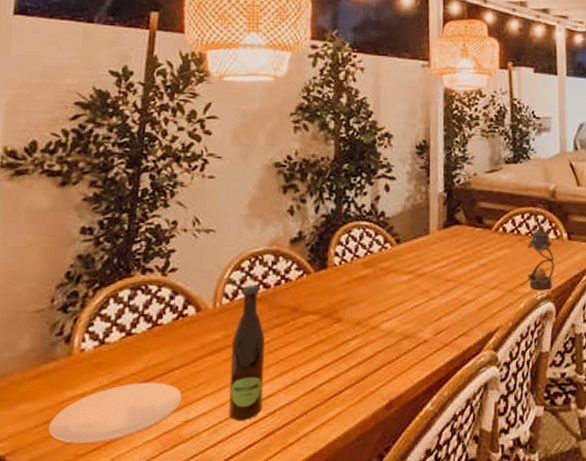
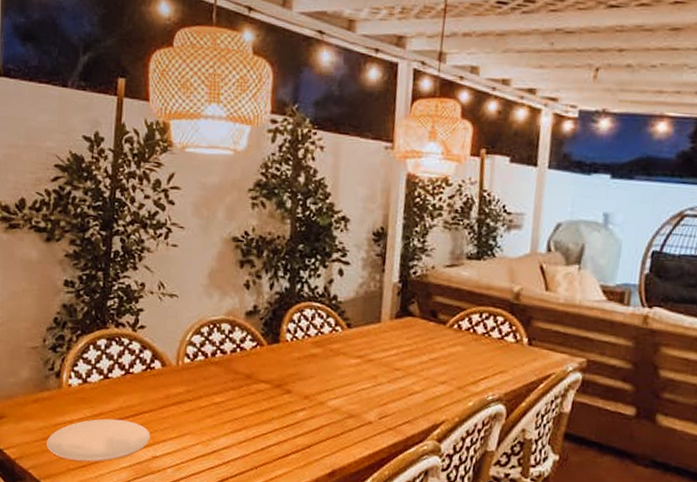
bottle: present [229,285,265,420] -> none [189,349,221,465]
lantern: present [527,205,554,291] -> none [480,306,511,393]

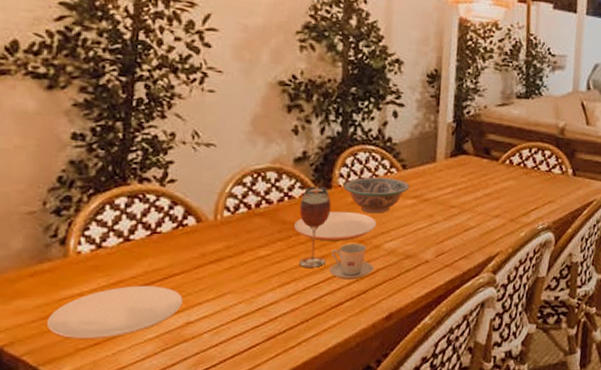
plate: none [245,365,322,395] -> present [294,211,377,241]
wineglass: none [249,339,279,418] -> present [299,186,332,268]
teacup: none [276,397,319,434] -> present [329,242,375,280]
bowl: none [290,333,354,371] -> present [342,177,410,214]

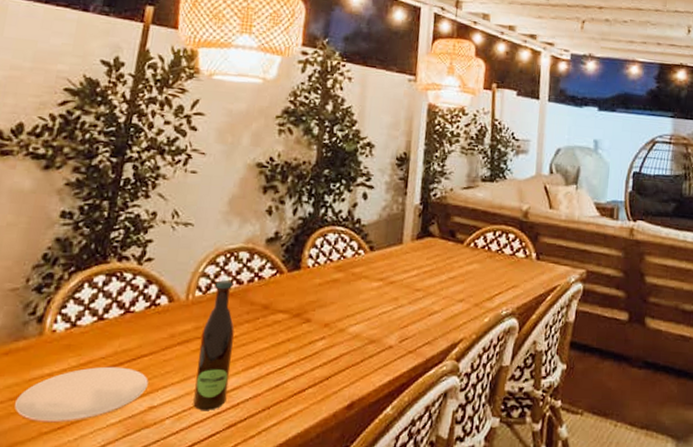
bottle: none [230,200,267,324] -> present [193,280,235,410]
plate: present [294,211,377,241] -> none [262,292,343,324]
wineglass: present [299,186,332,268] -> none [264,266,300,351]
teacup: present [329,242,375,280] -> none [293,325,339,365]
bowl: present [342,177,410,214] -> none [311,258,376,296]

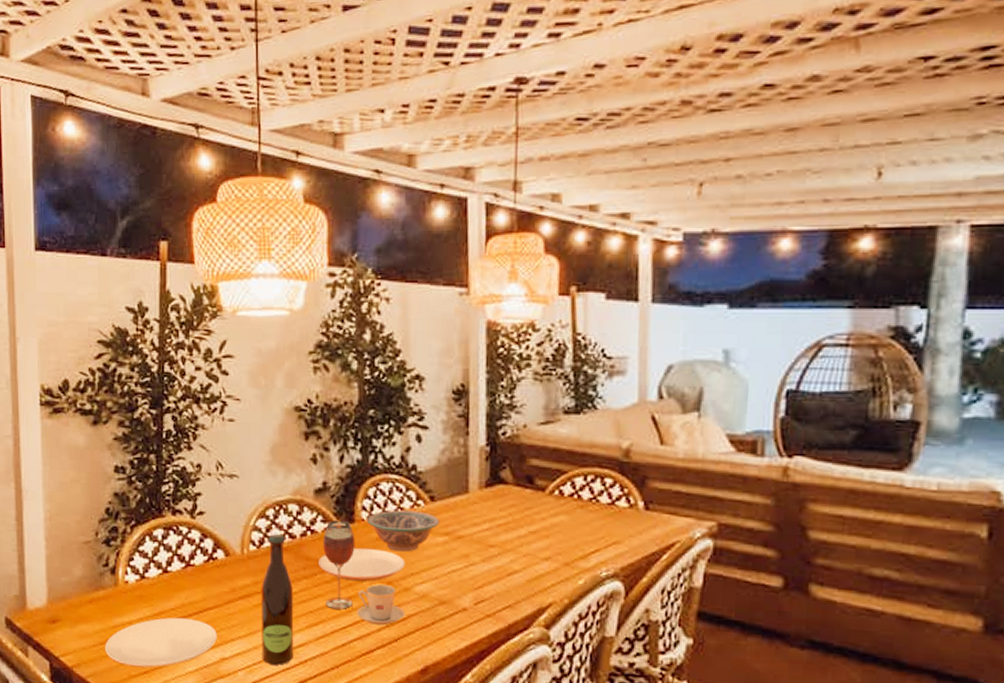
plate: none [262,292,343,324] -> present [319,548,405,581]
wineglass: none [264,266,300,351] -> present [323,519,355,609]
teacup: none [293,325,339,365] -> present [357,583,406,626]
bowl: none [311,258,376,296] -> present [366,510,440,552]

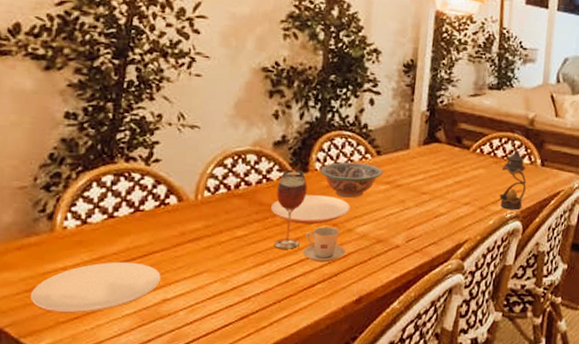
bottle: present [261,534,294,665] -> none [205,181,244,303]
lantern: none [590,465,626,567] -> present [499,131,527,210]

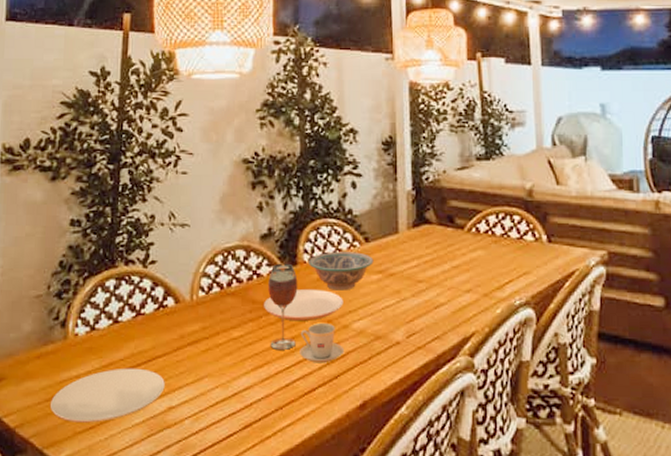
lantern: present [499,131,527,210] -> none [502,204,534,296]

